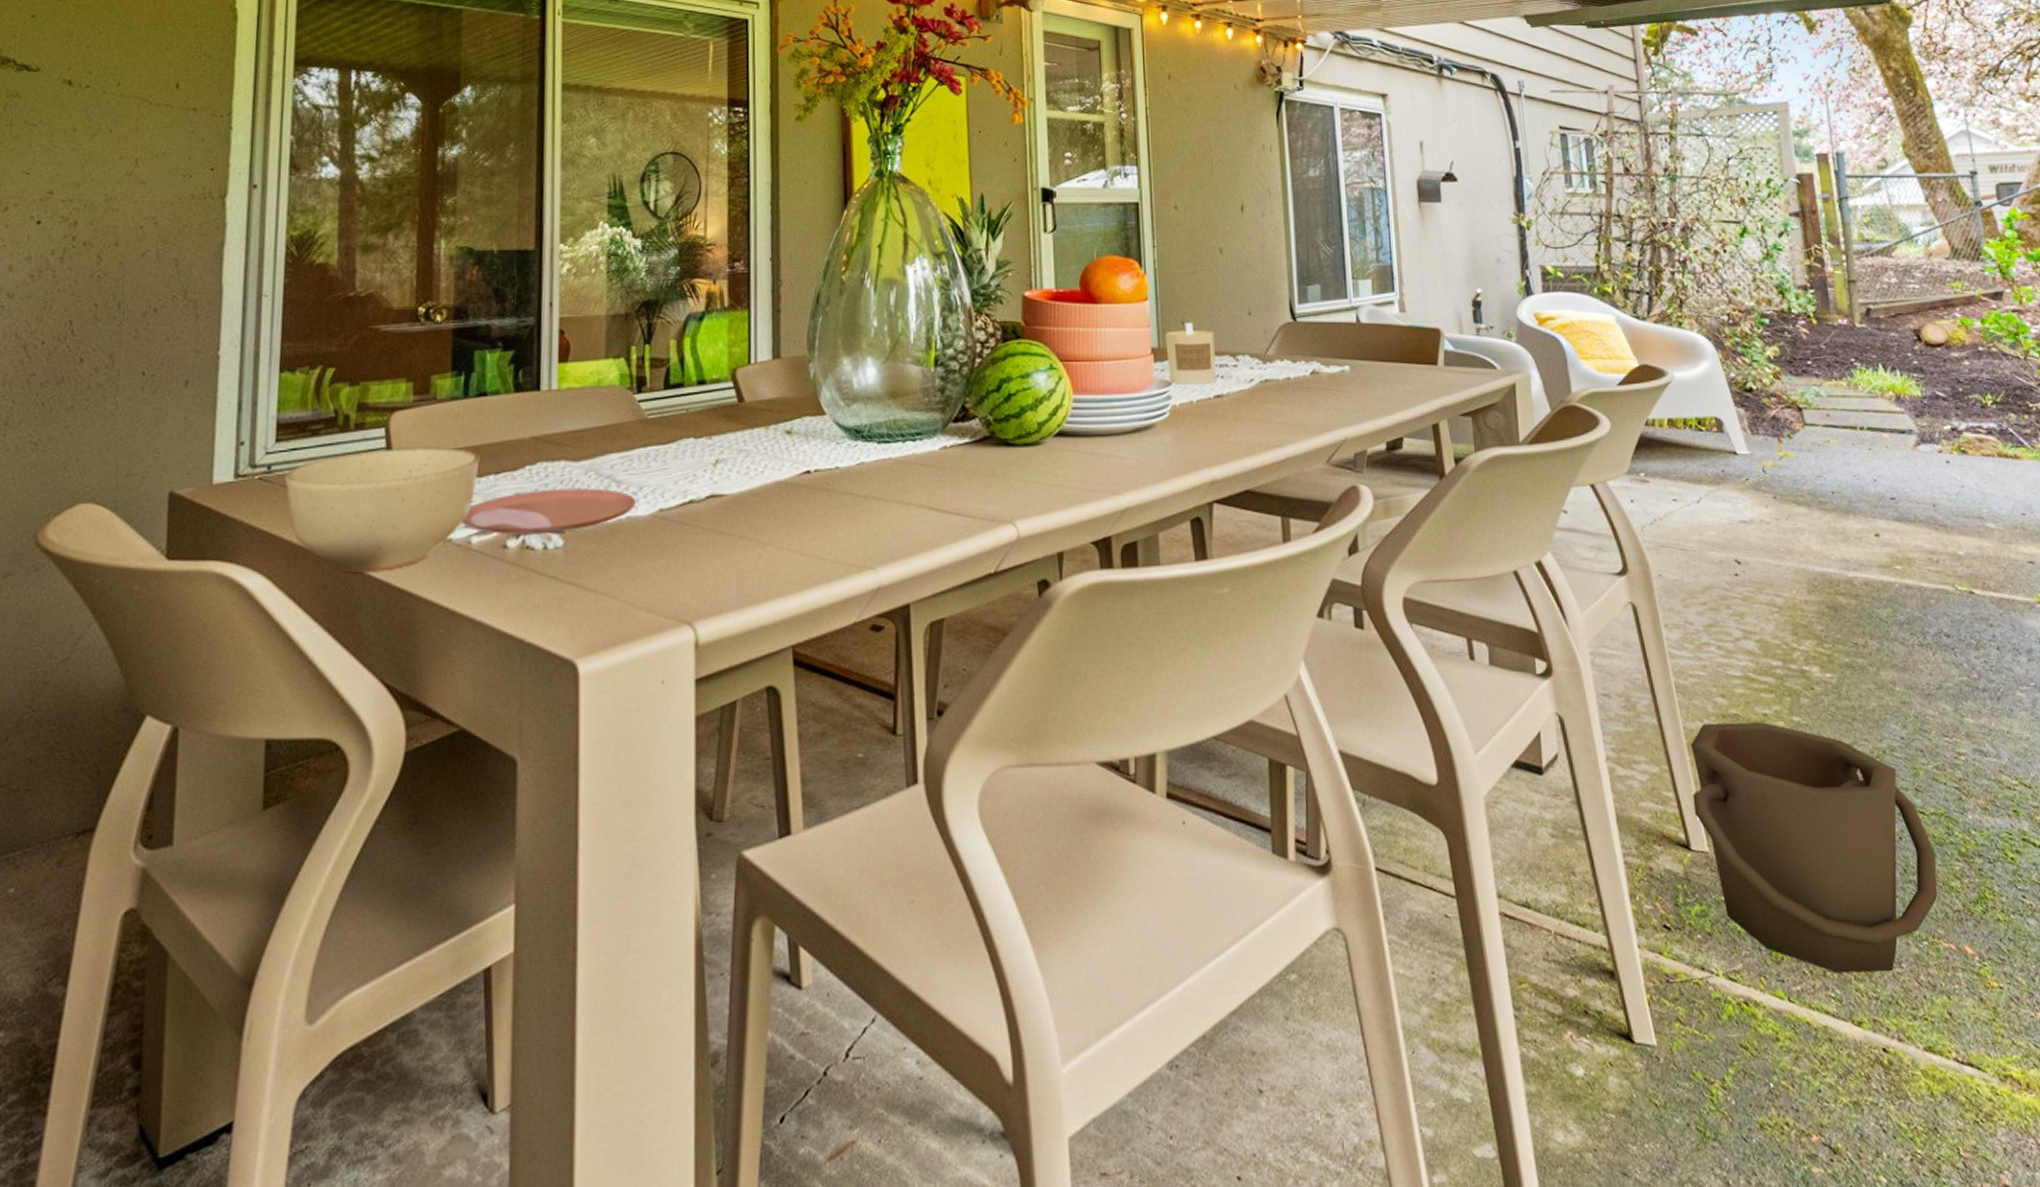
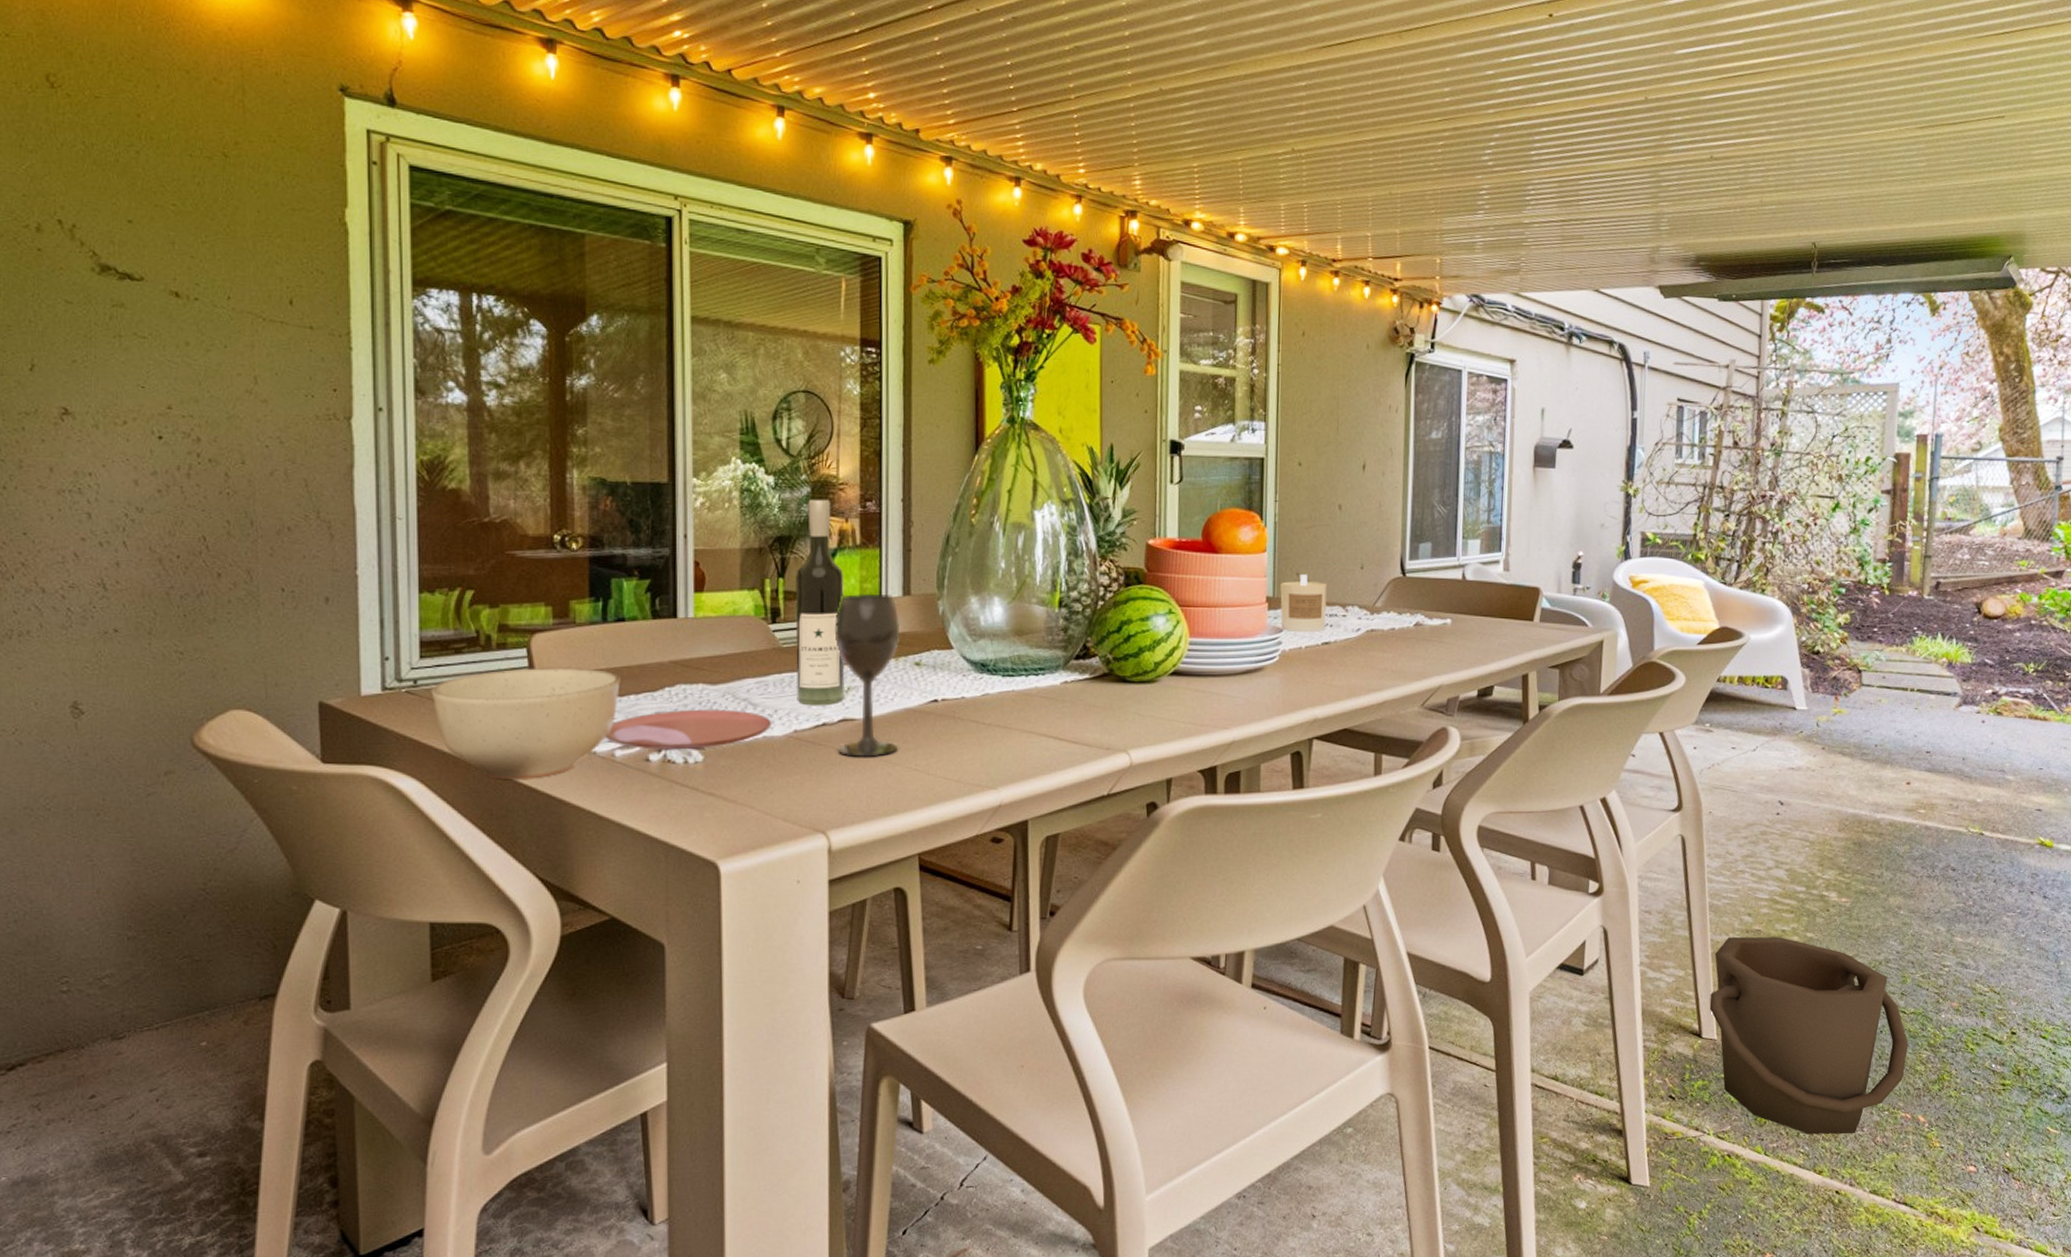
bottle: none [662,261,713,482] -> present [795,499,845,706]
wine glass: none [702,357,771,537] -> present [834,593,901,757]

